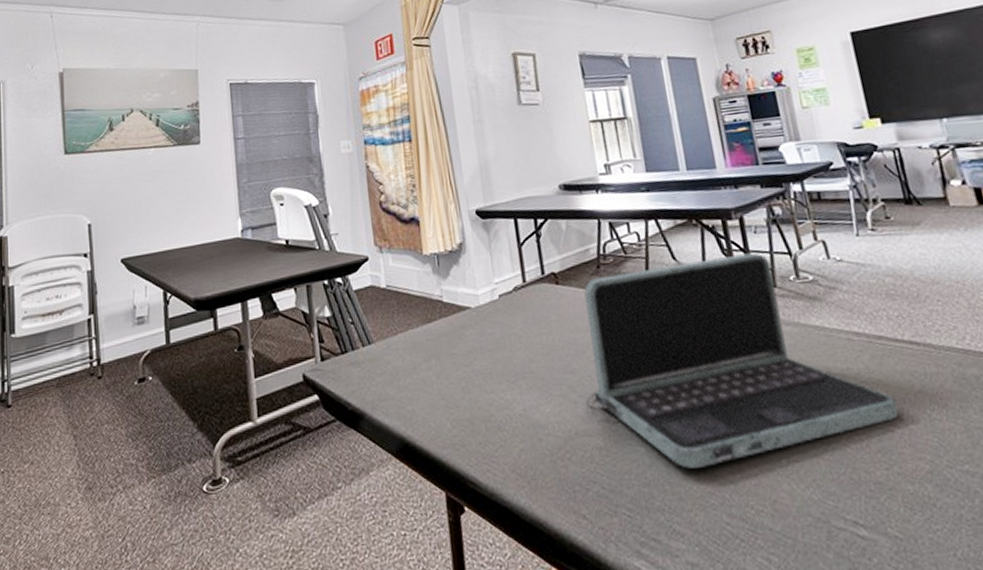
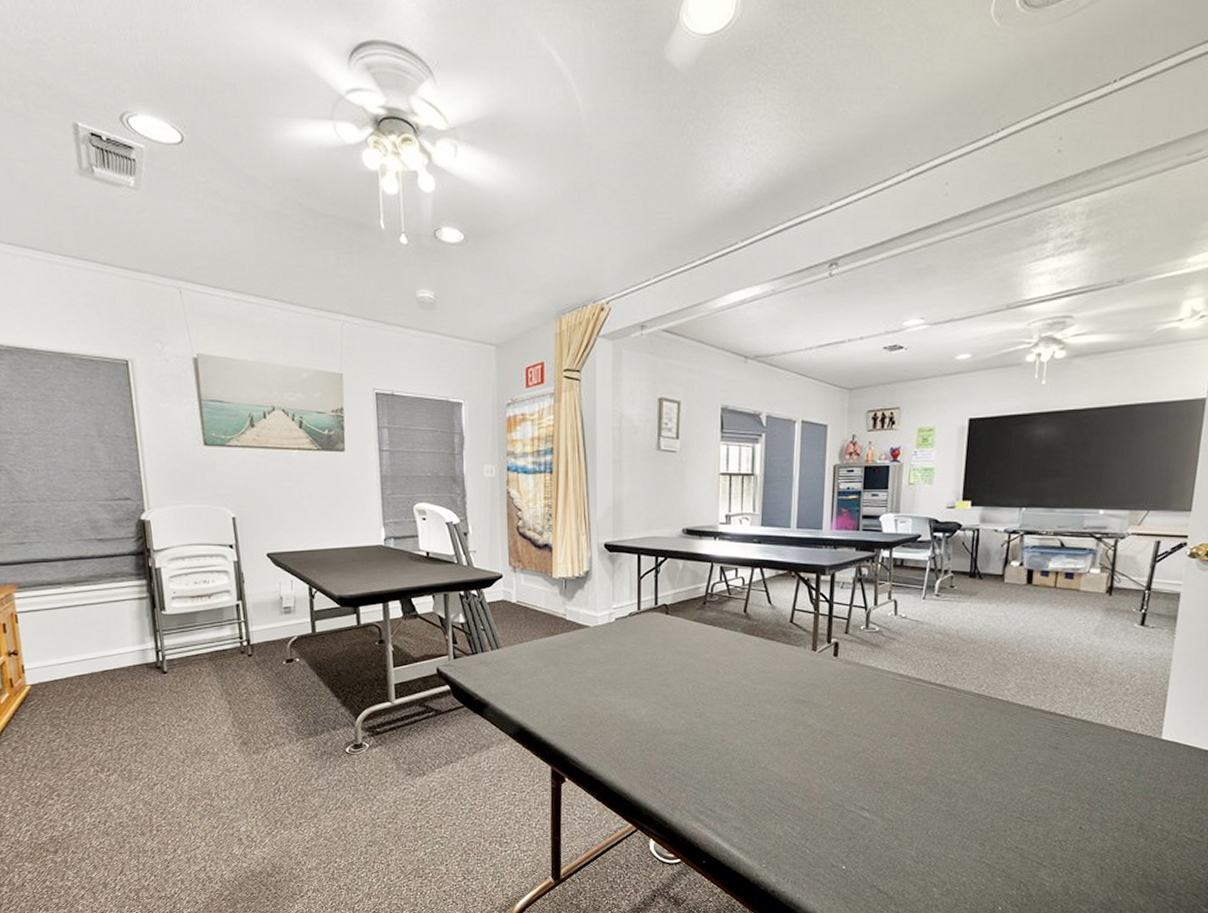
laptop: present [584,252,899,469] -> none [676,604,917,763]

